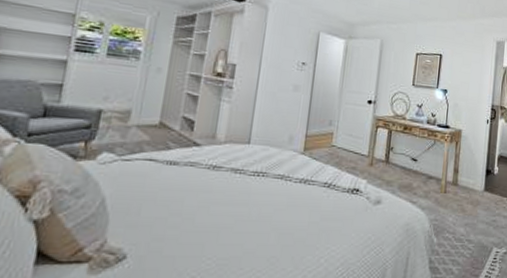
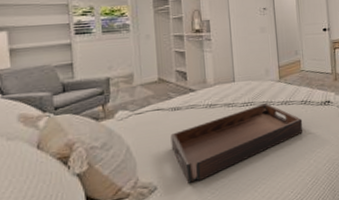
serving tray: none [155,177,322,259] -> present [170,103,303,183]

